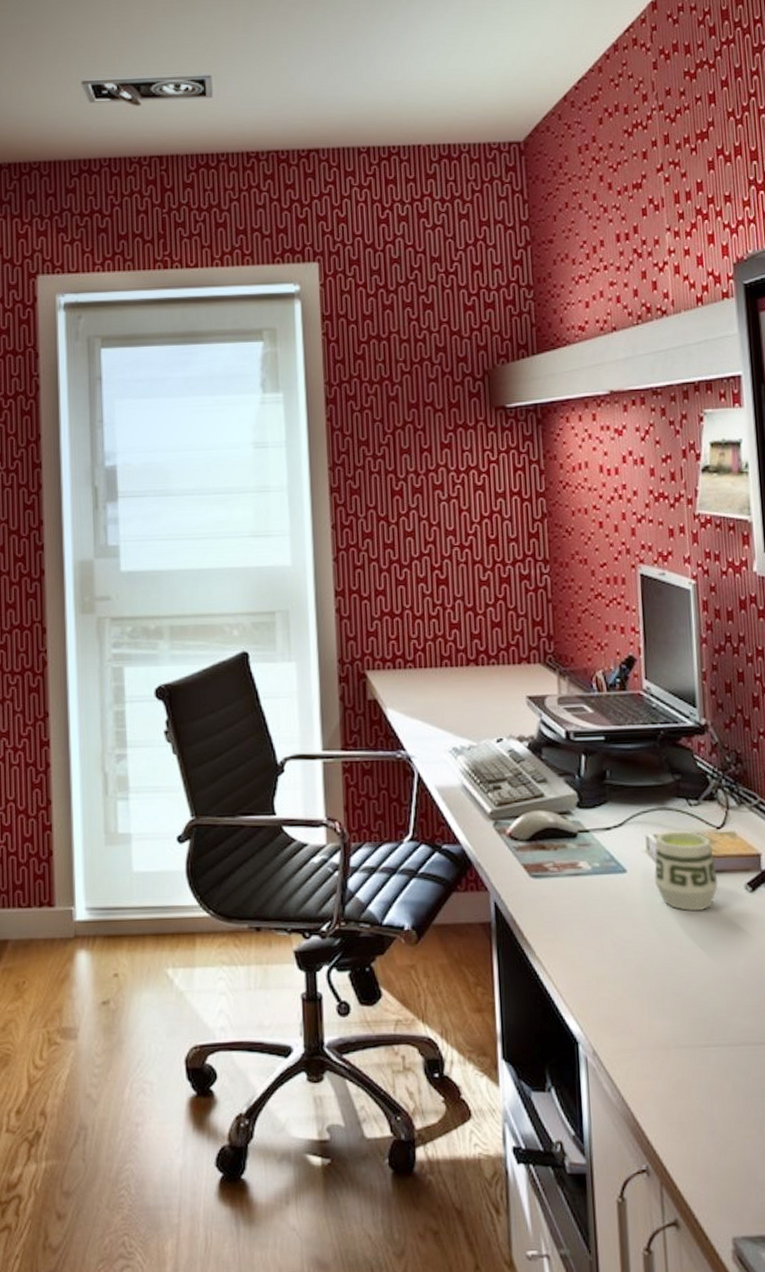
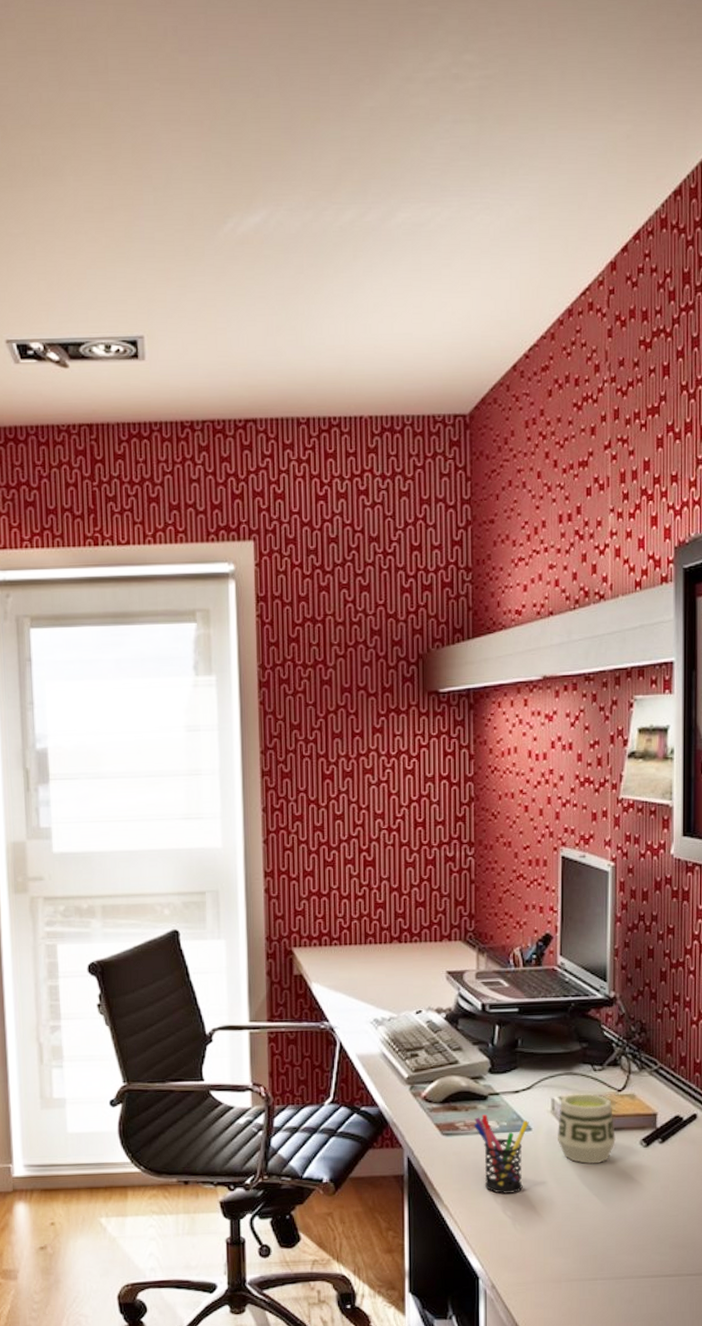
pen holder: none [564,854,624,945] -> present [474,1114,529,1194]

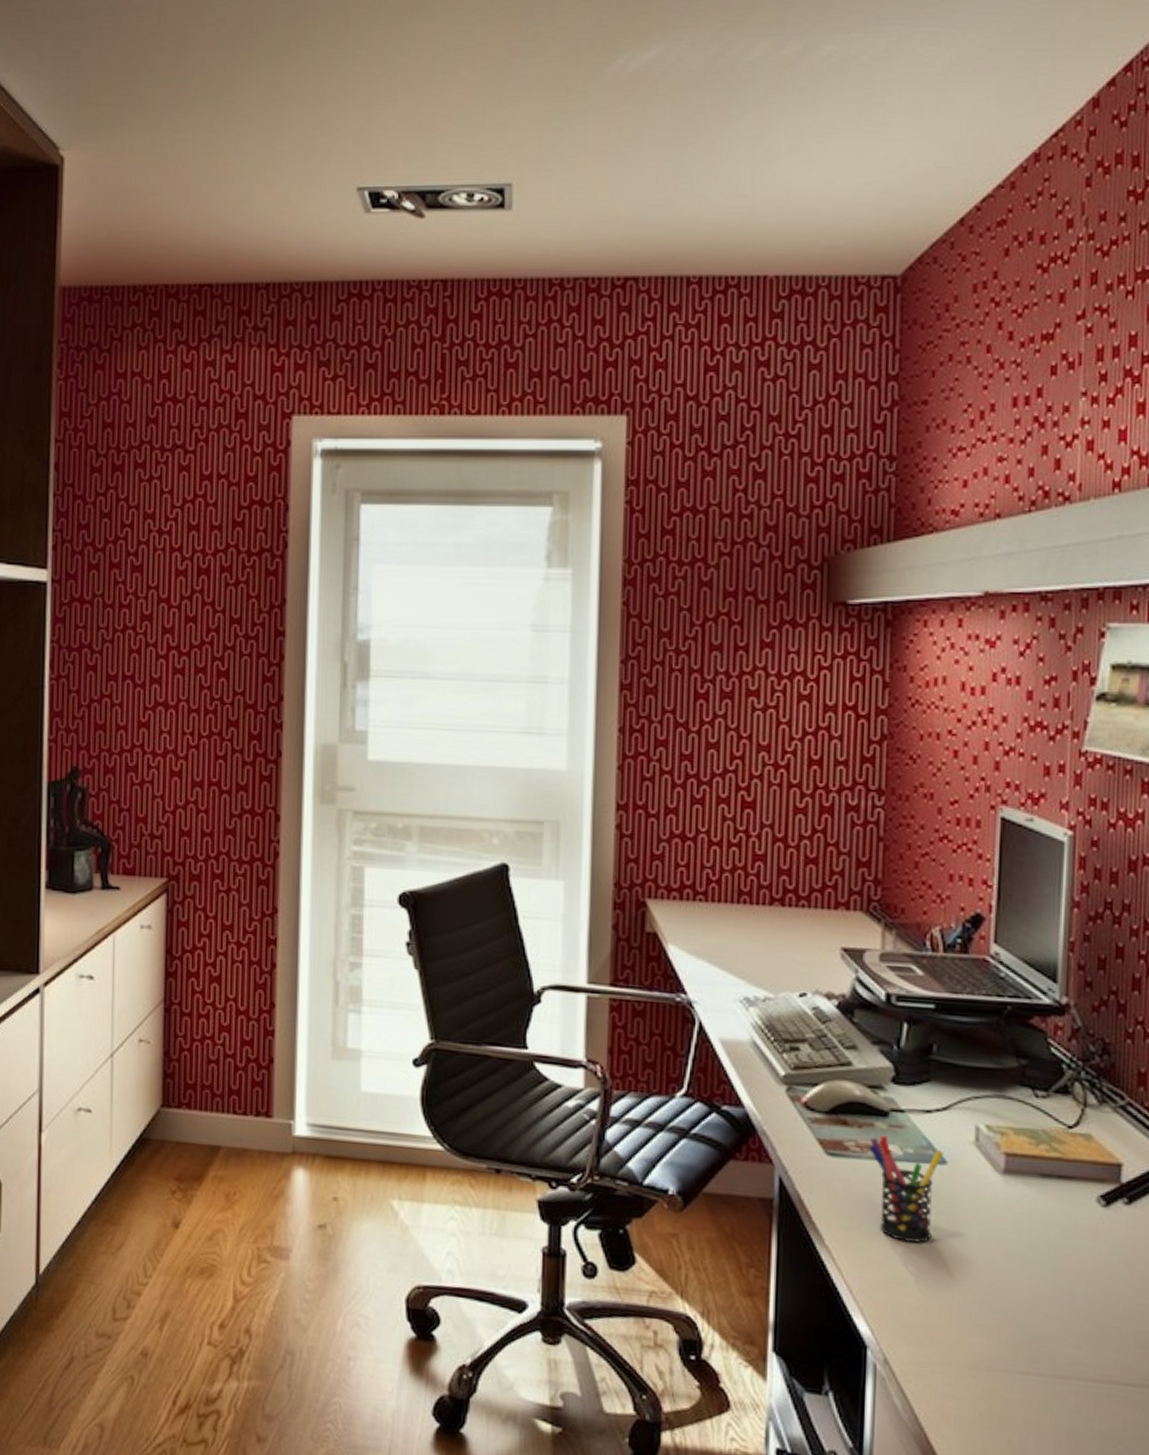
cup: present [557,1094,615,1164] -> none [980,1124,1063,1221]

